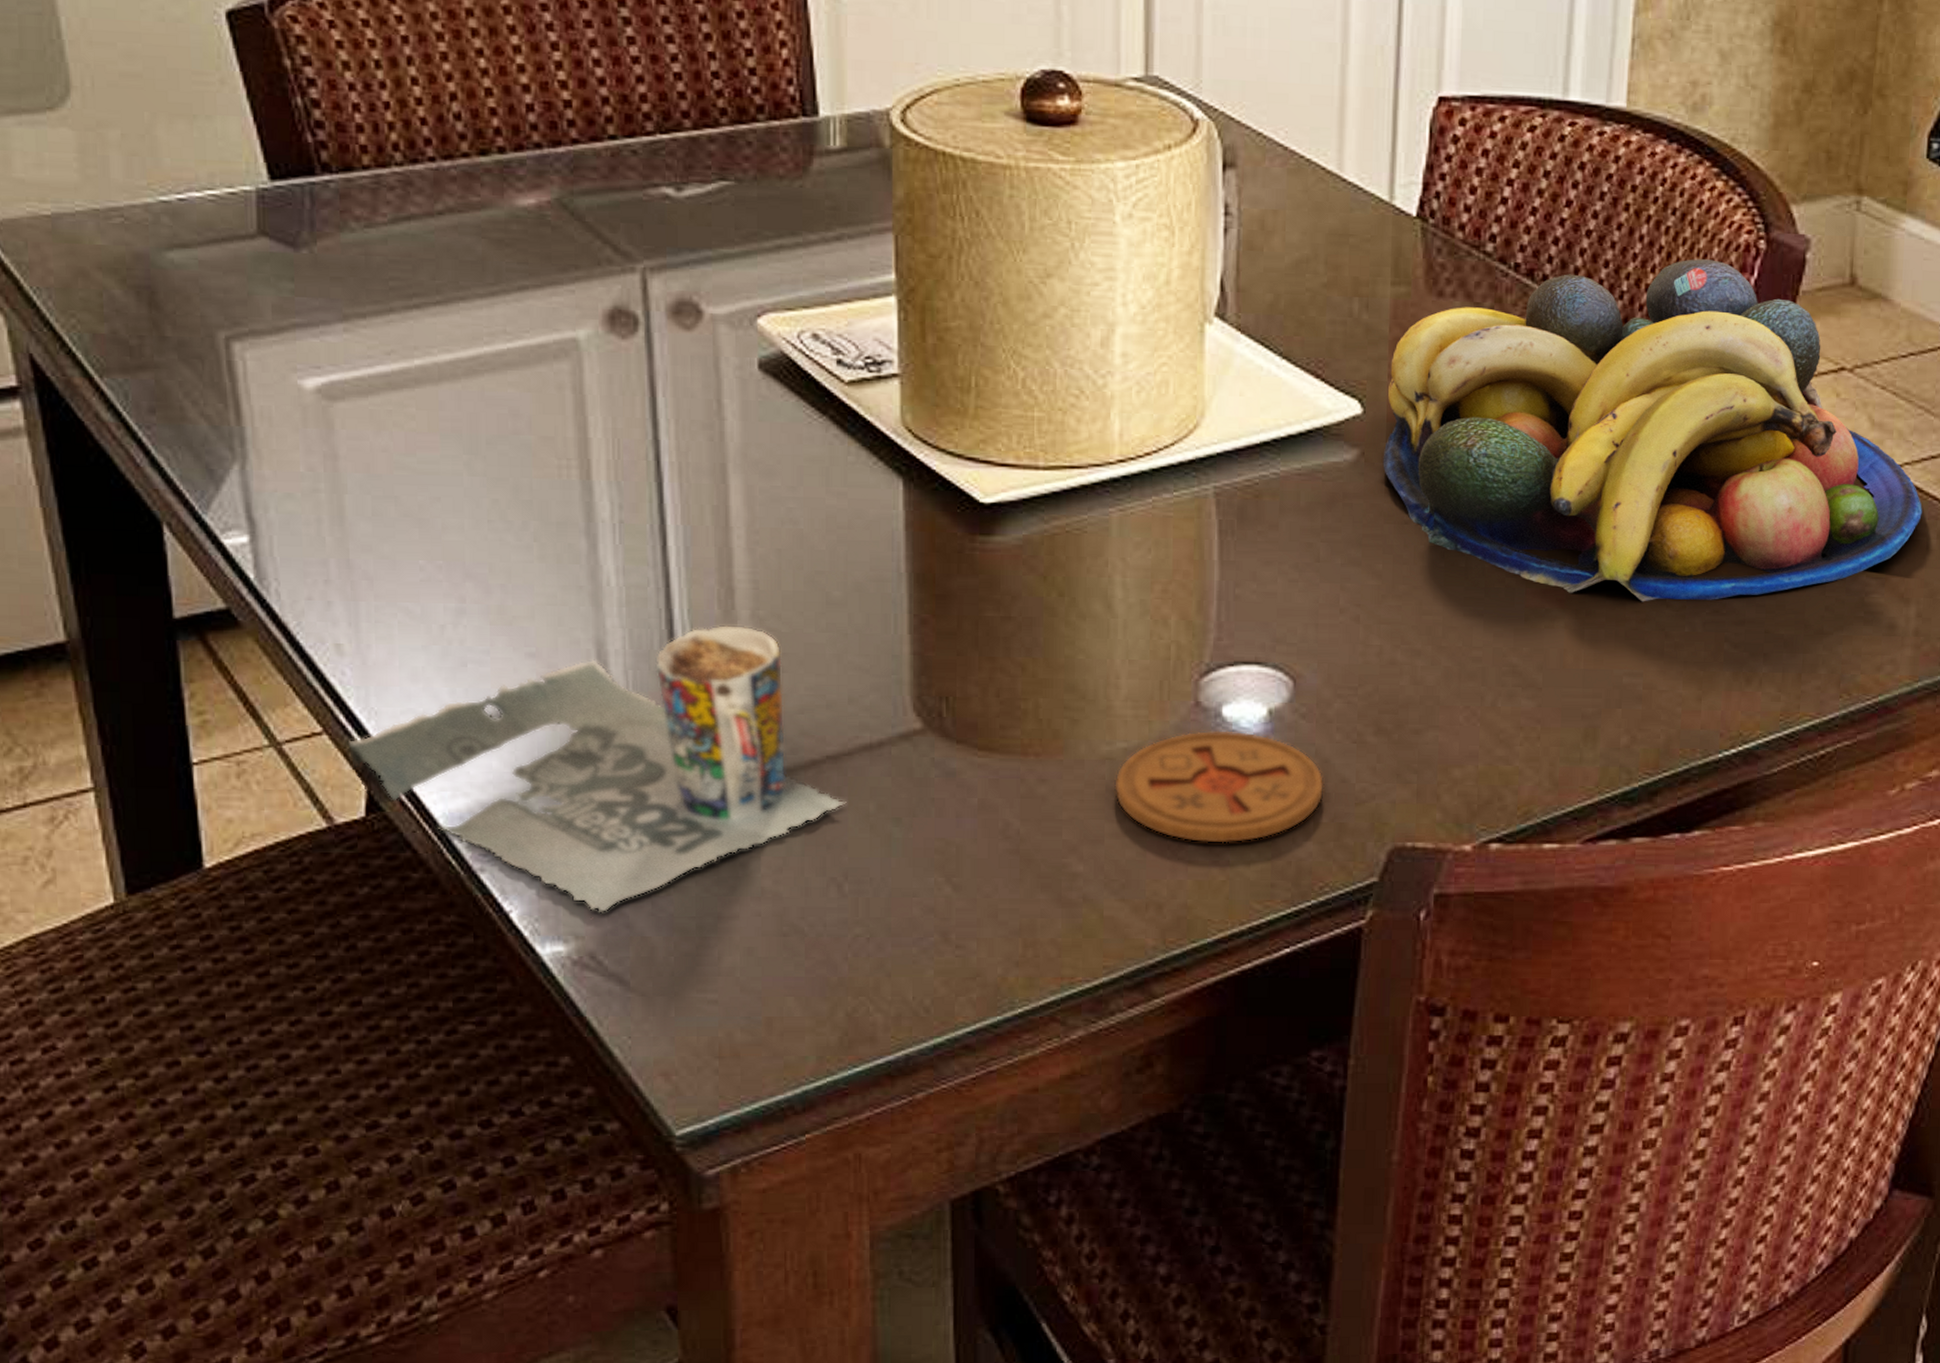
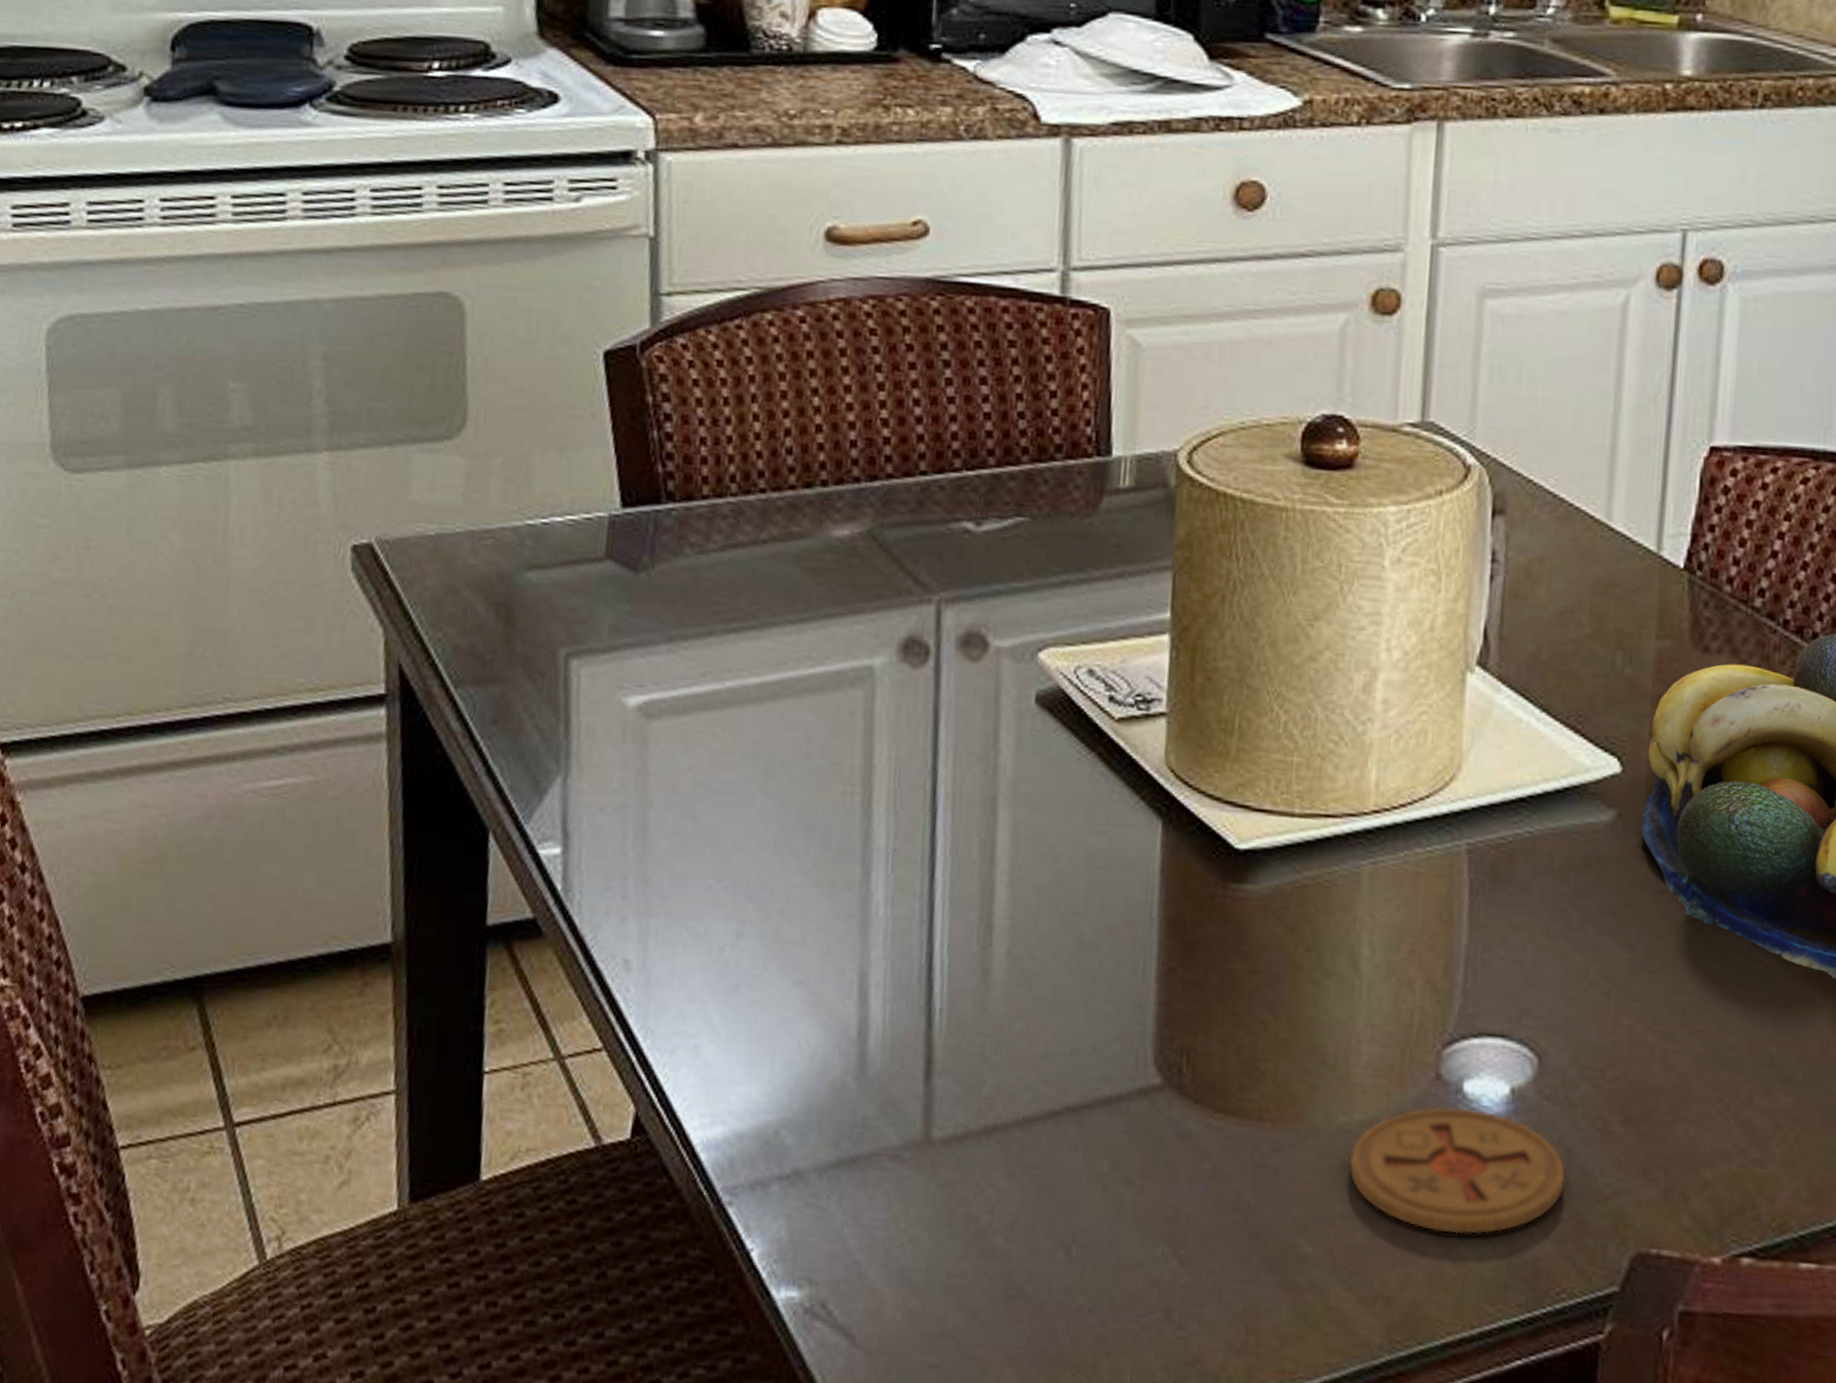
mug: present [348,624,847,920] -> none [623,961,1082,1265]

